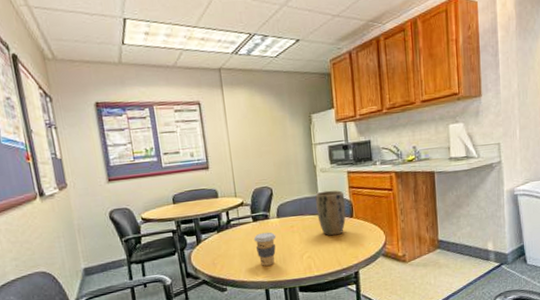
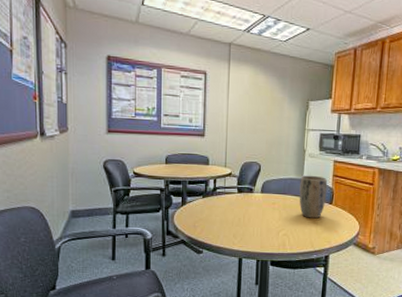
coffee cup: present [253,232,277,266] -> none [235,204,258,236]

